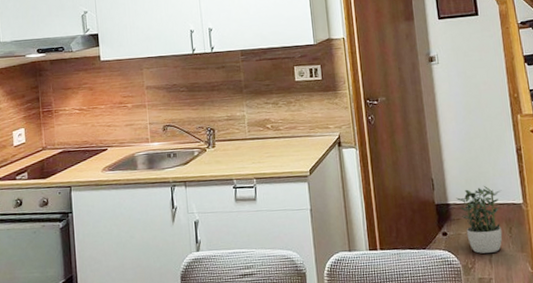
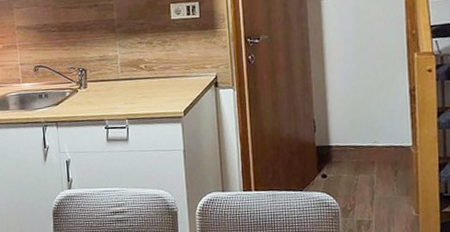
potted plant: present [456,185,503,254] -> none [339,127,390,196]

